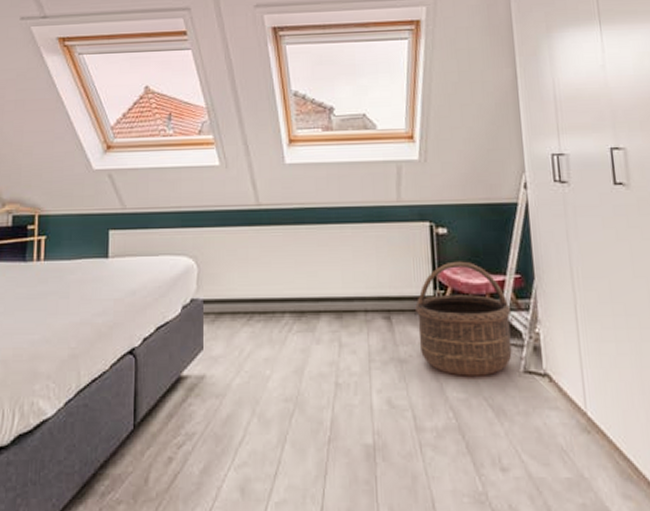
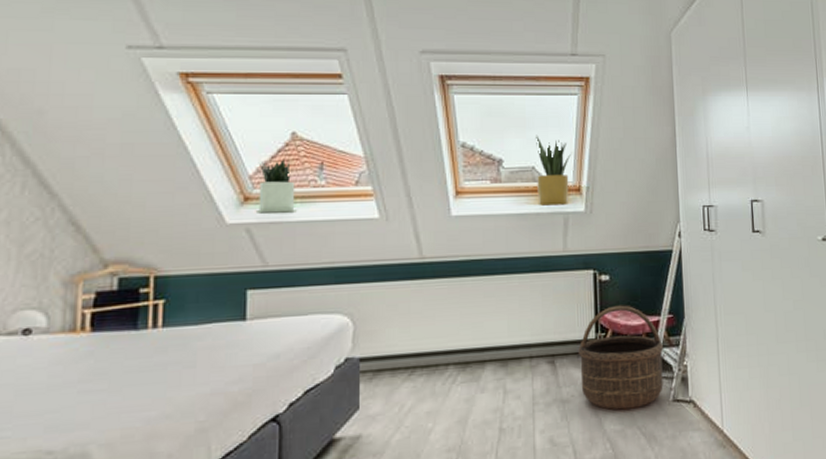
planter: none [116,111,151,162] -> present [255,159,298,215]
planter: none [366,81,402,154] -> present [536,134,571,206]

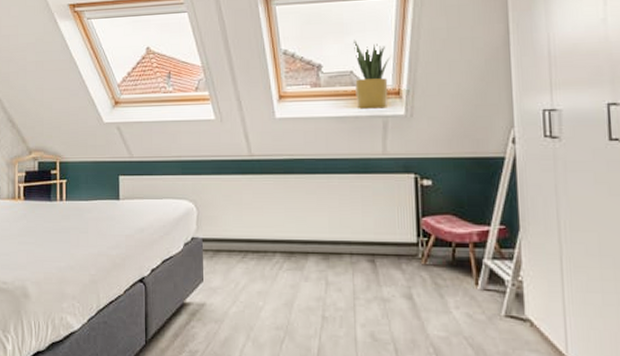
planter: present [255,159,298,215] -> none [123,70,153,116]
basket: present [578,305,663,410] -> none [399,211,494,318]

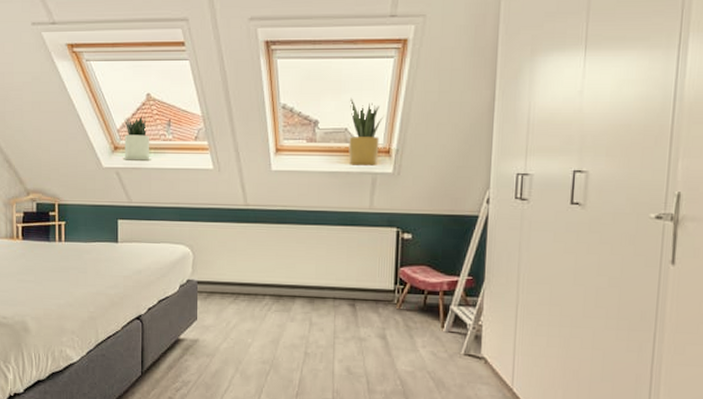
planter: none [123,70,153,116] -> present [122,116,152,162]

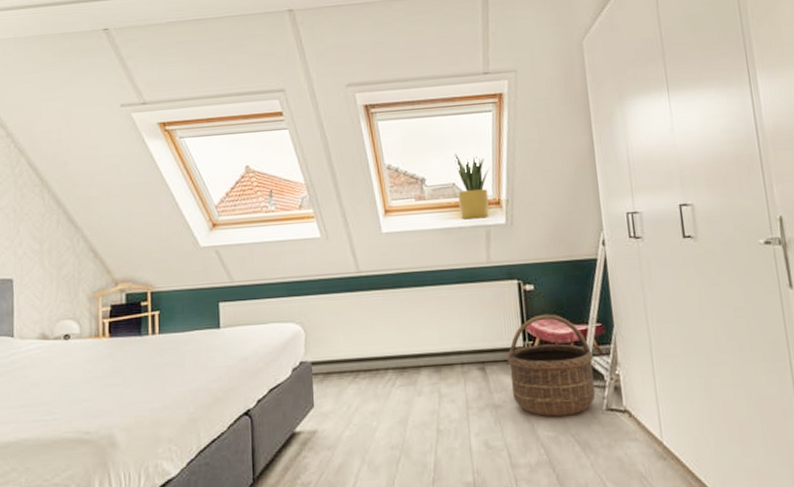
planter: present [122,116,152,162] -> none [221,189,255,238]
basket: none [377,262,459,356] -> present [507,314,596,417]

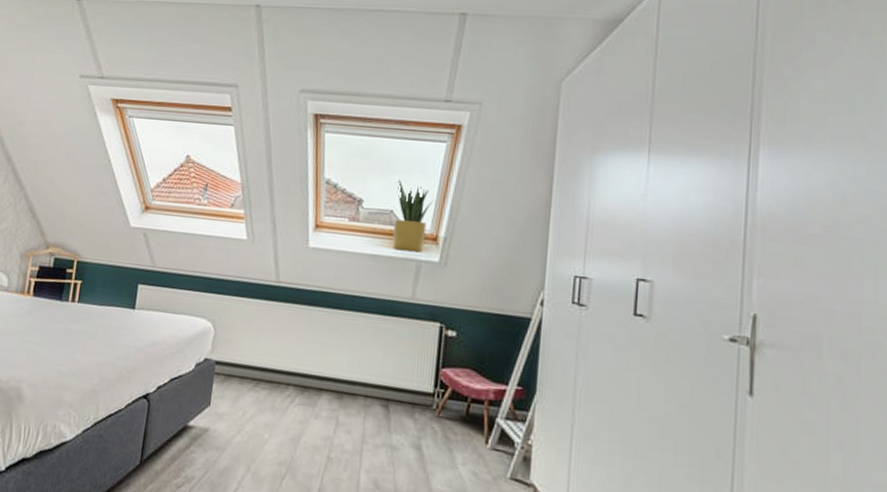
basket: present [507,314,596,417] -> none [412,364,507,476]

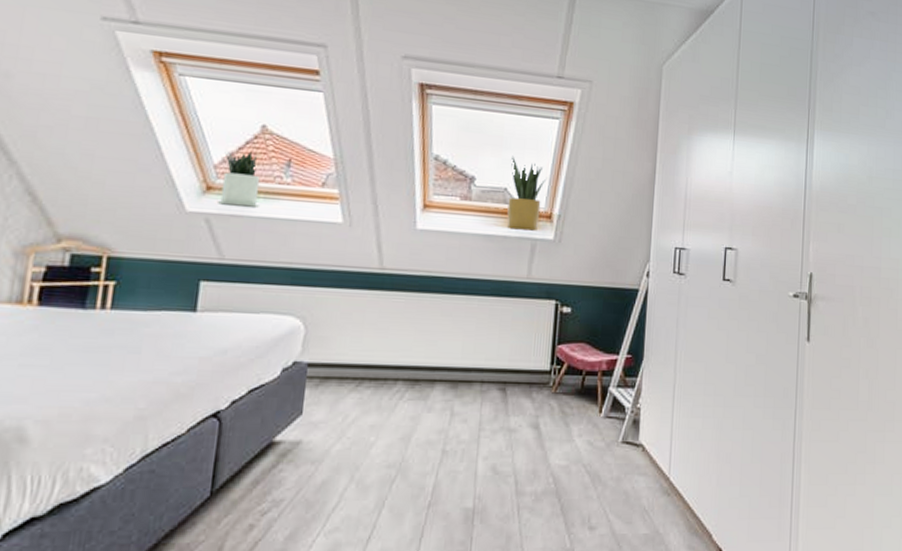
planter: none [152,177,184,226] -> present [216,151,261,209]

